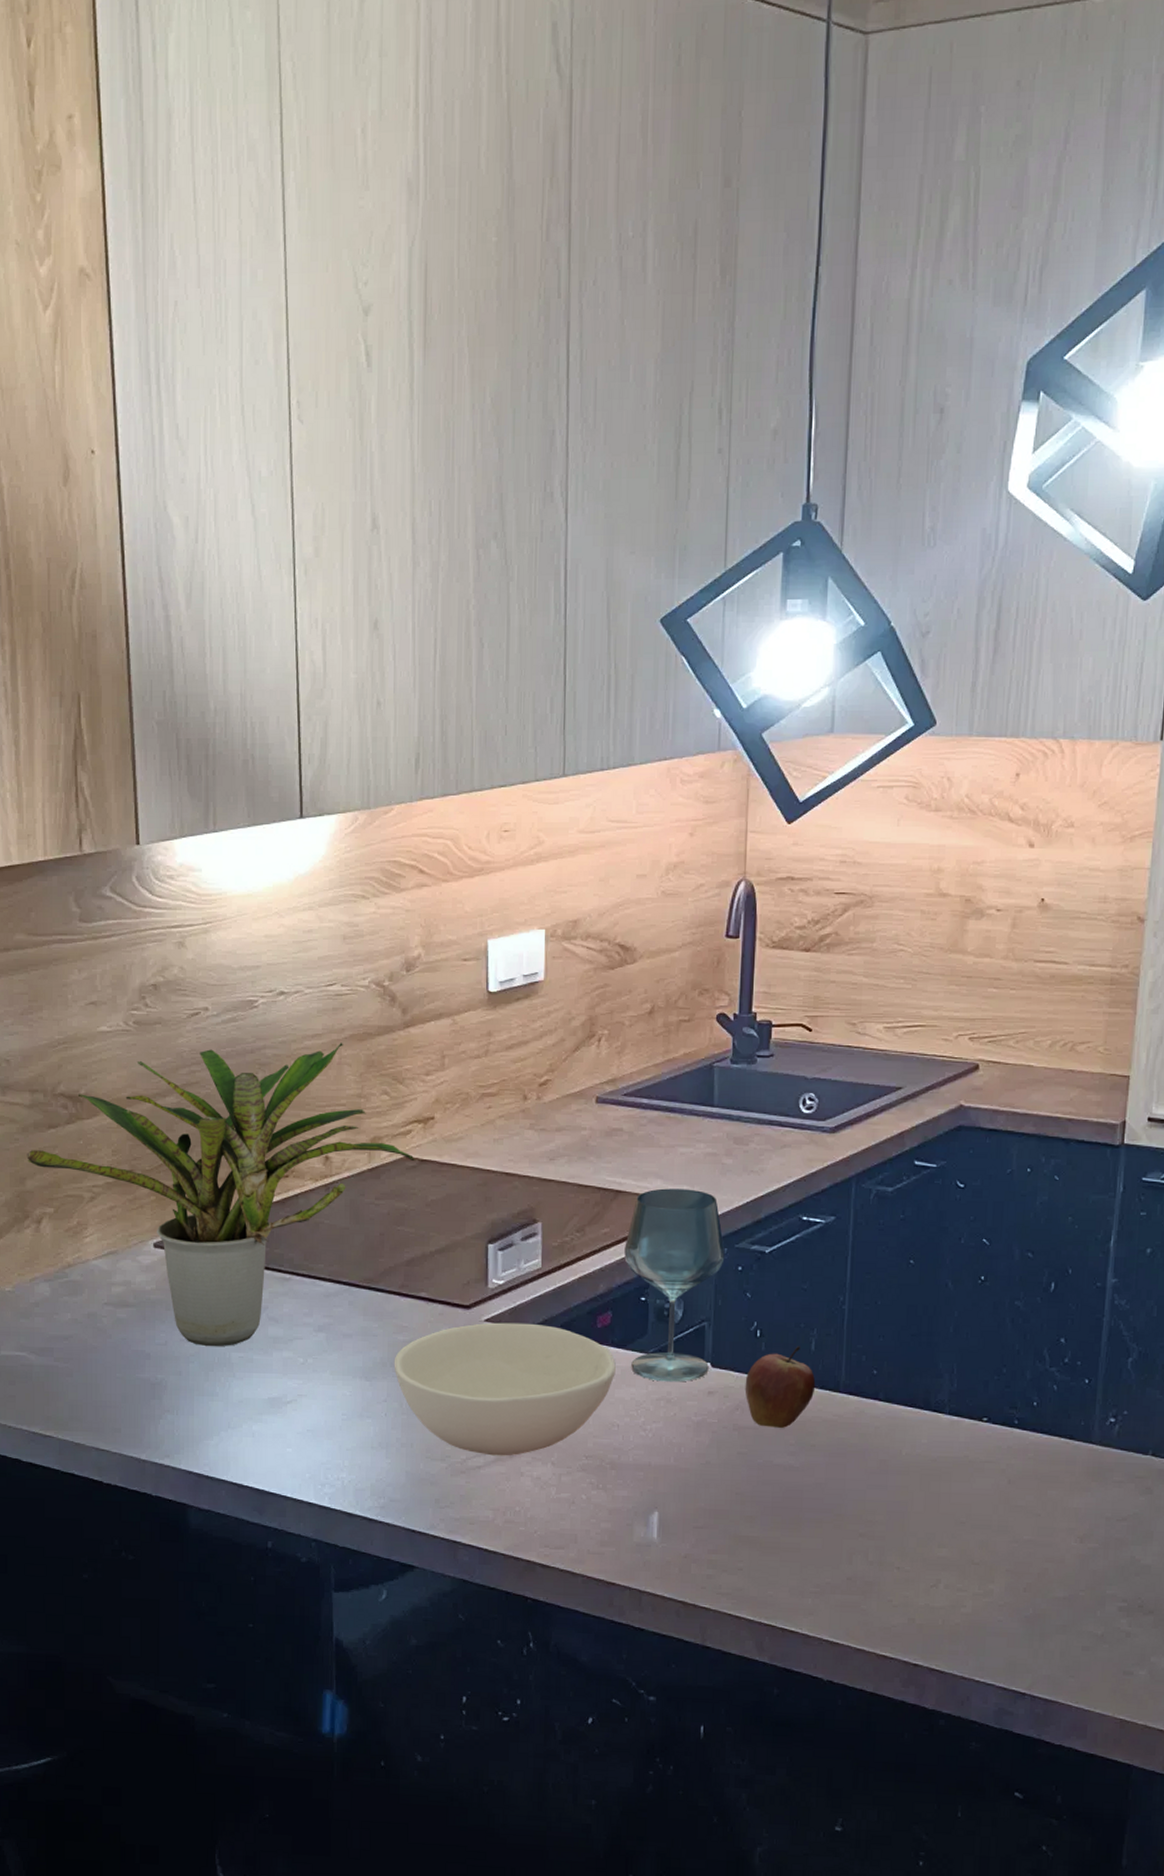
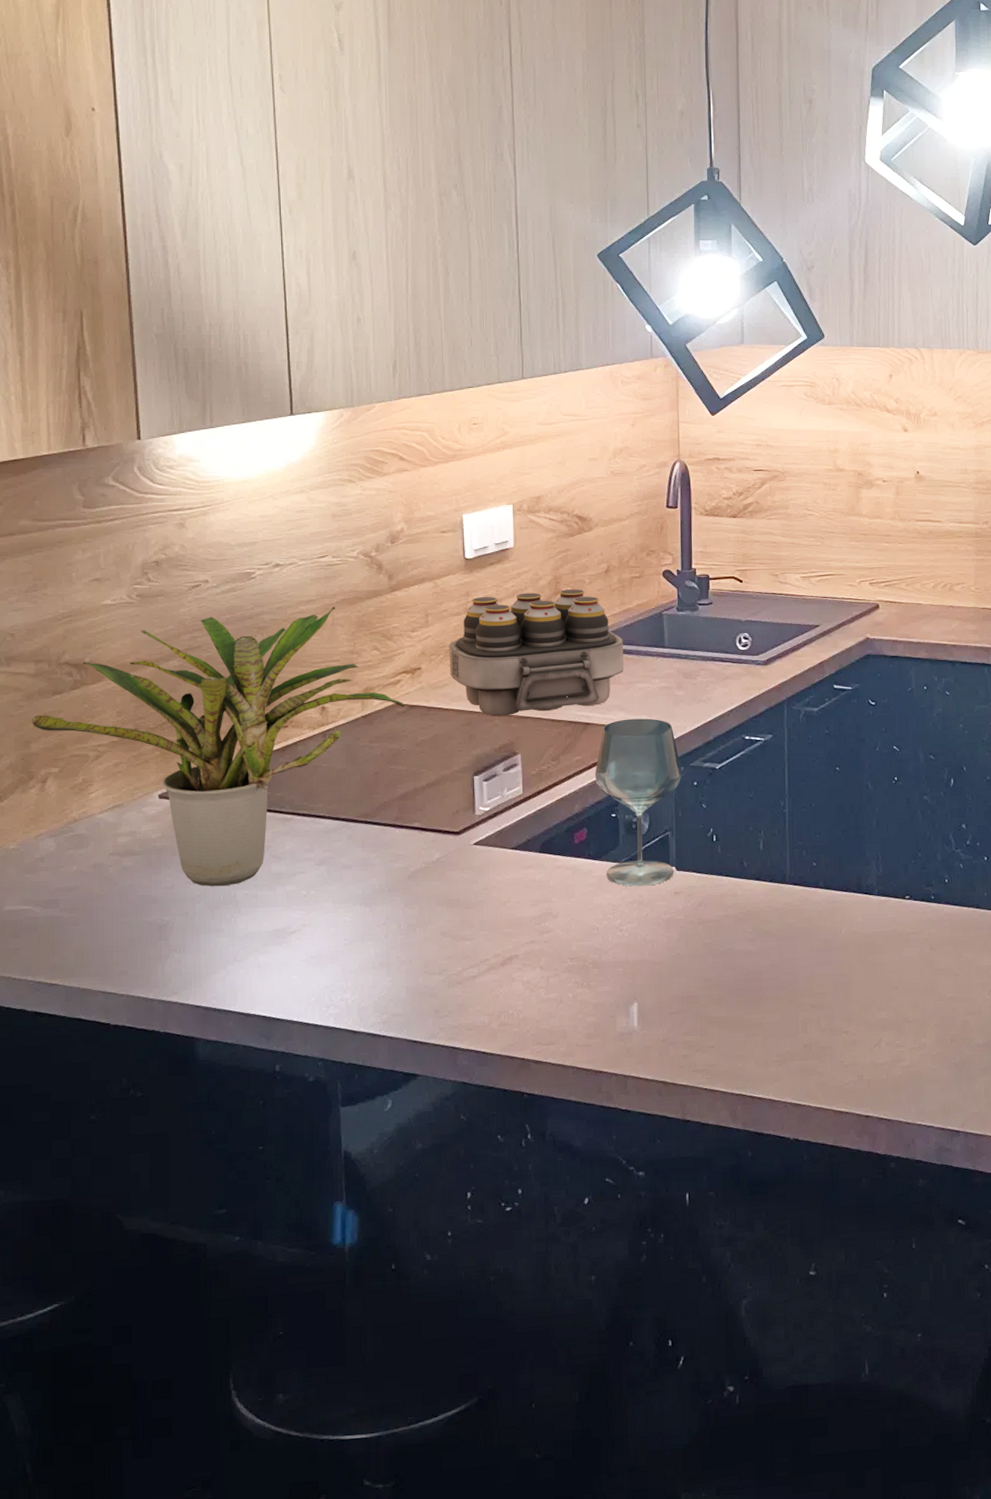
bowl: present [393,1322,616,1456] -> none [391,843,593,966]
spice rack: none [466,1032,666,1178] -> present [449,589,624,717]
fruit: present [745,1346,816,1428] -> none [706,847,766,919]

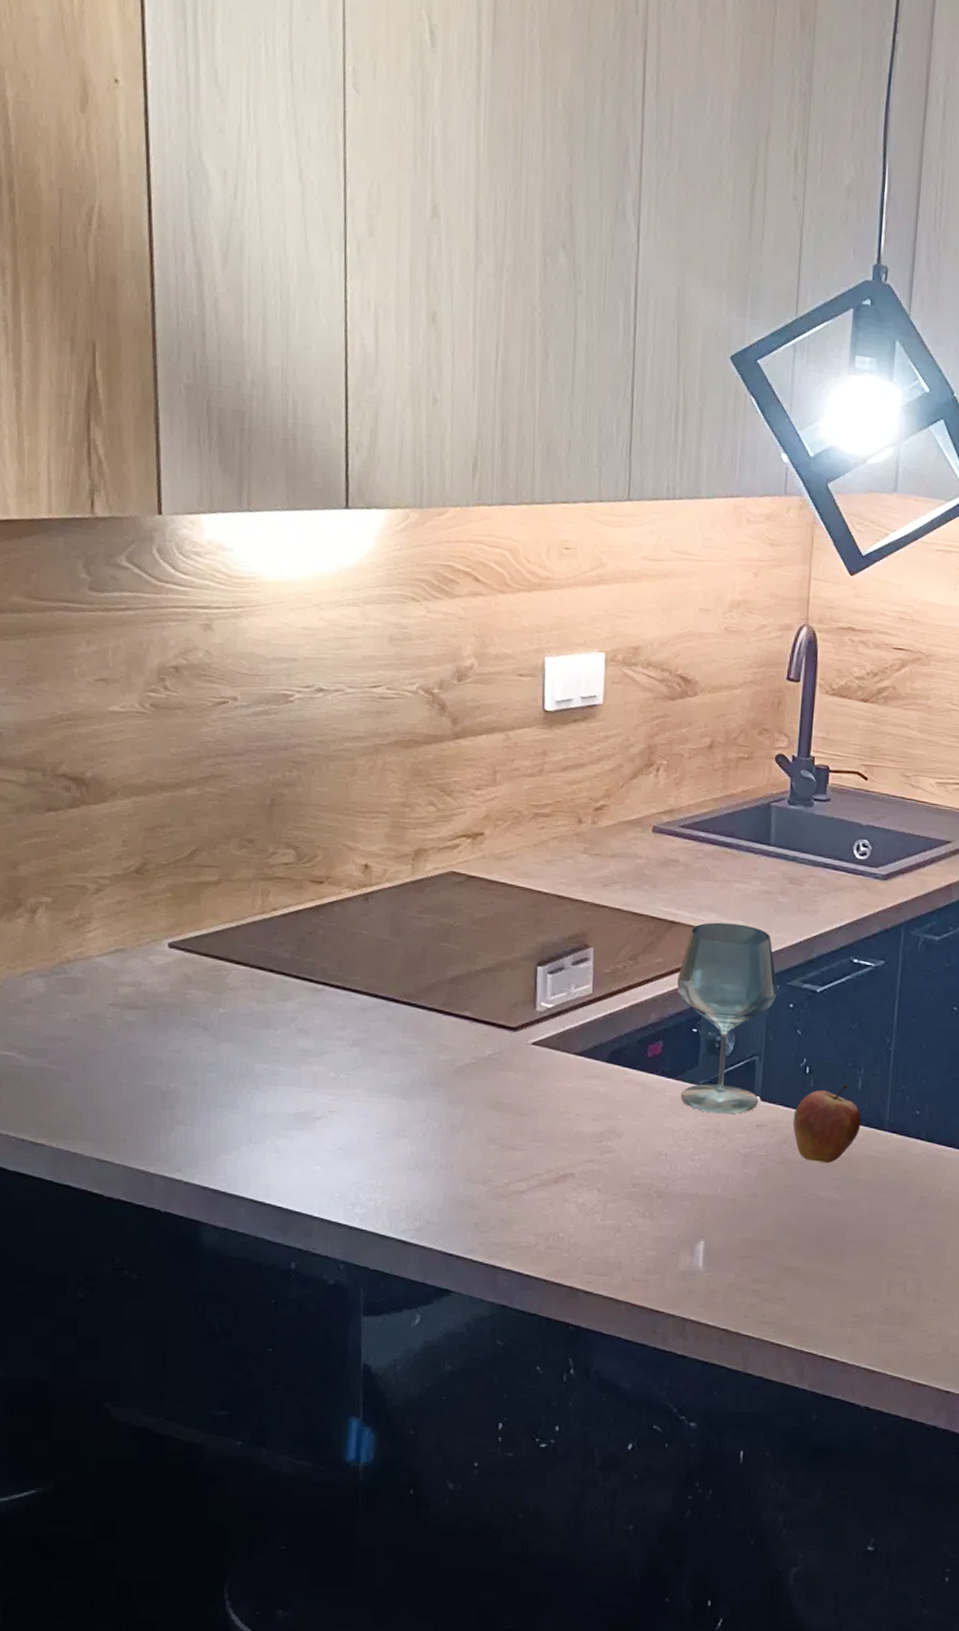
potted plant: present [31,607,405,886] -> none [20,741,462,1057]
spice rack: present [449,589,624,717] -> none [517,758,723,903]
fruit: none [706,847,766,919] -> present [793,1084,862,1163]

